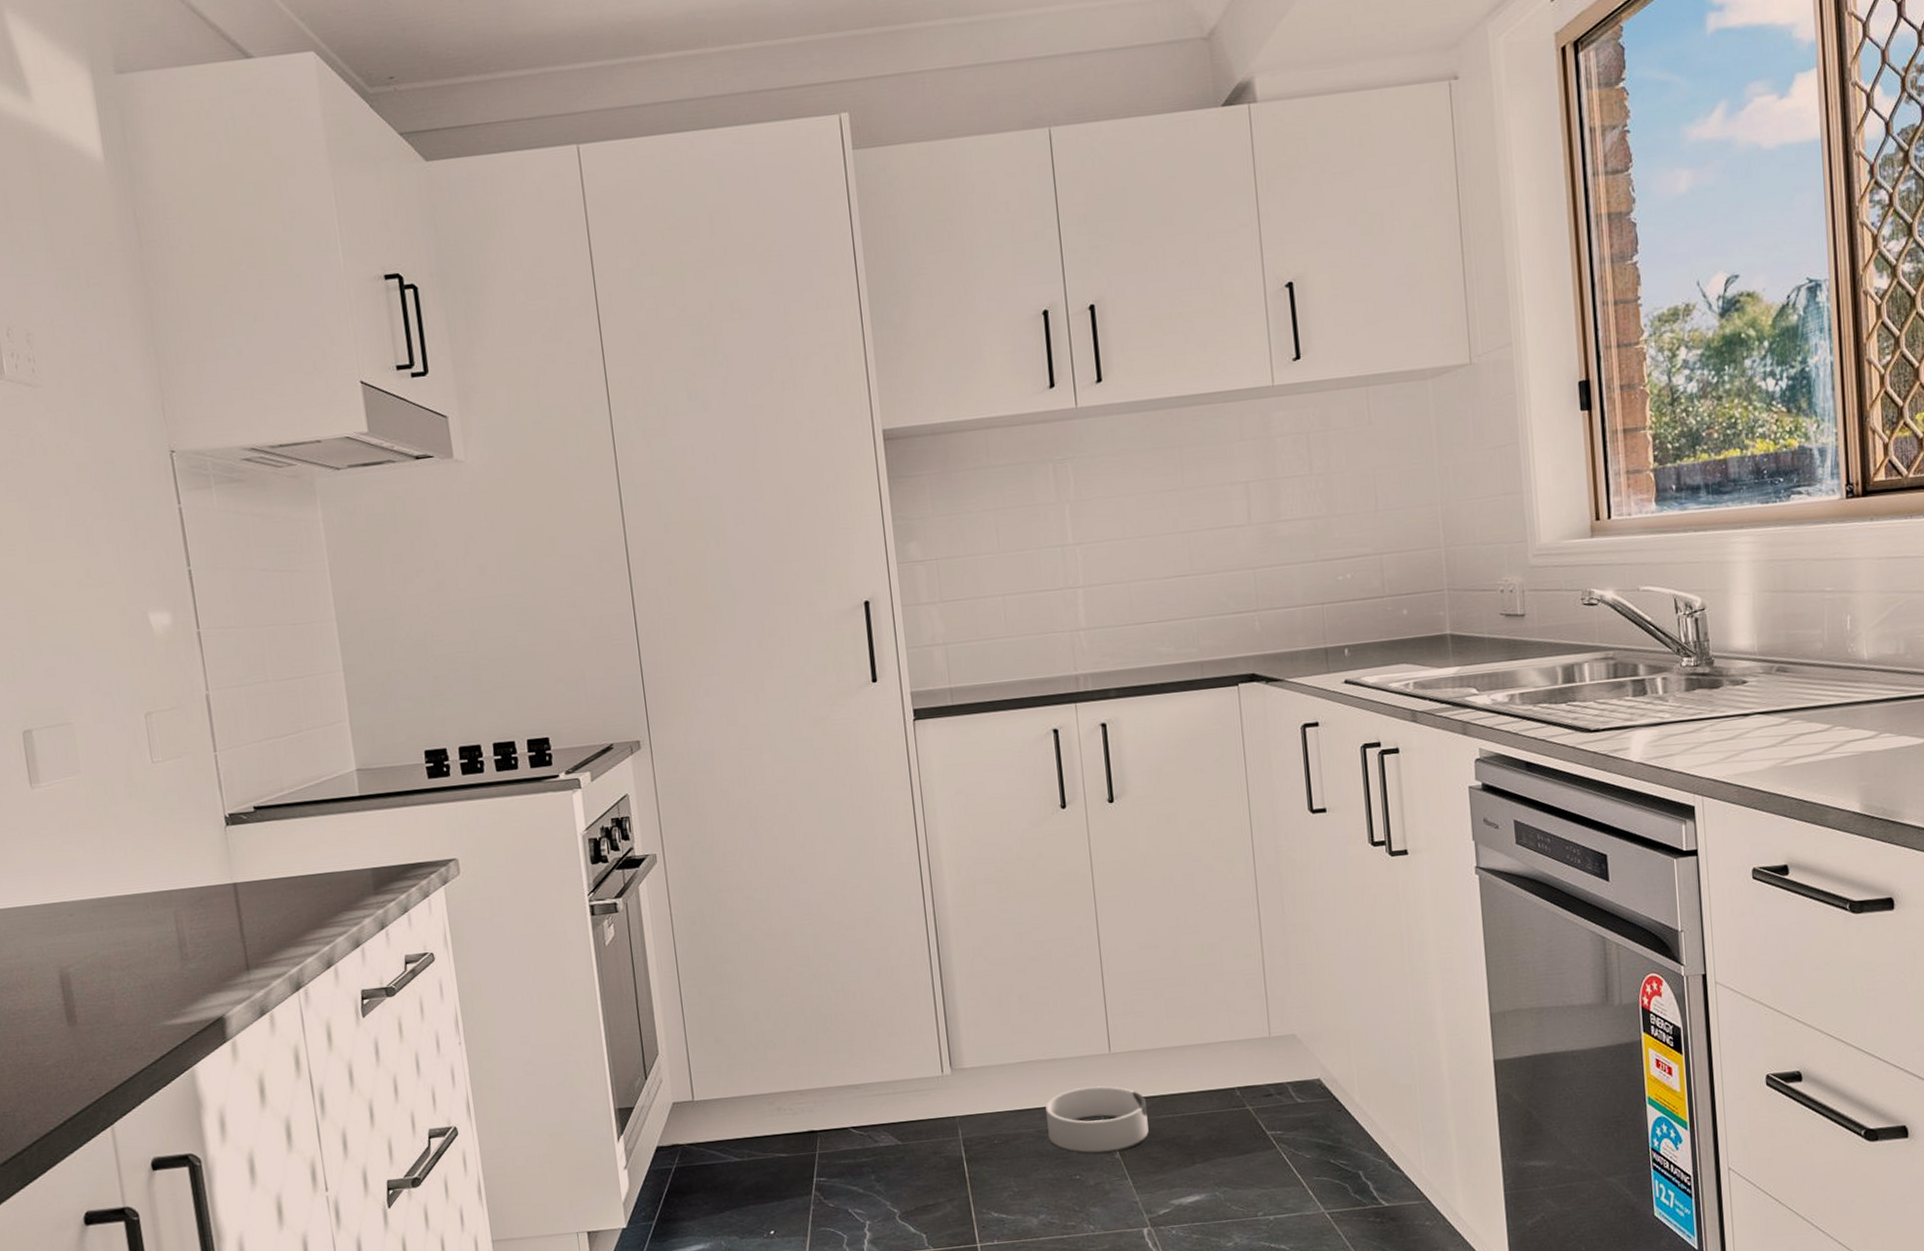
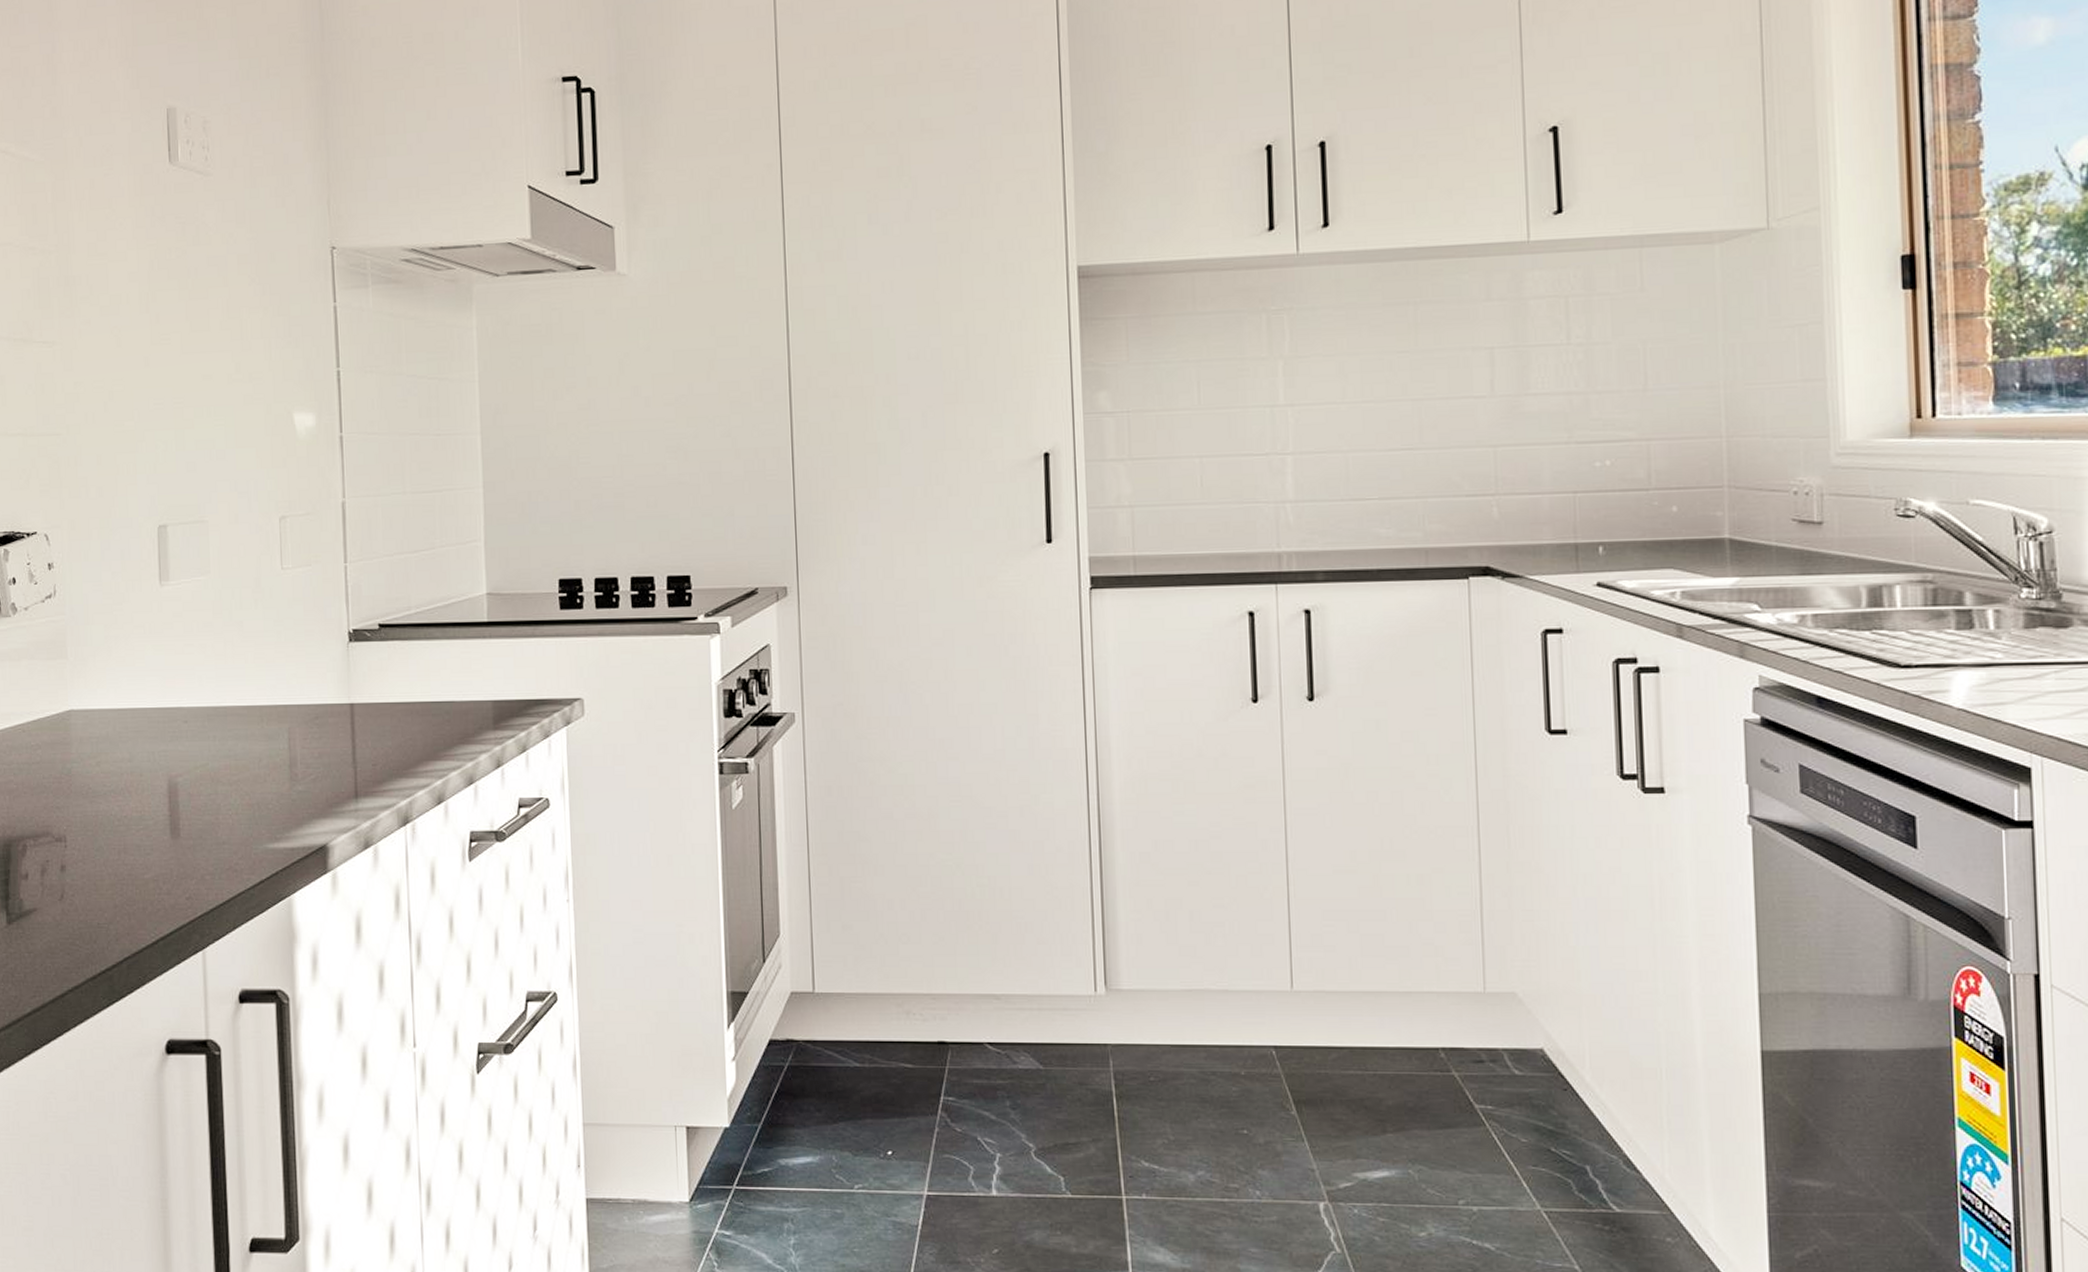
pet bowl: present [1045,1086,1149,1155] -> none [1212,1027,1333,1108]

